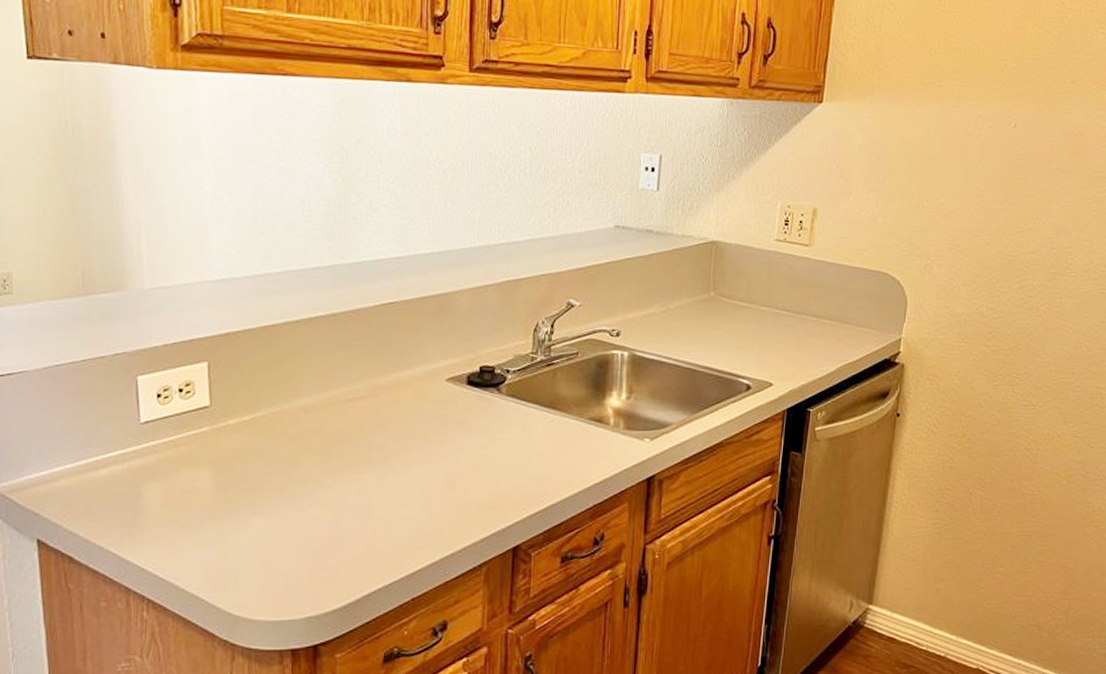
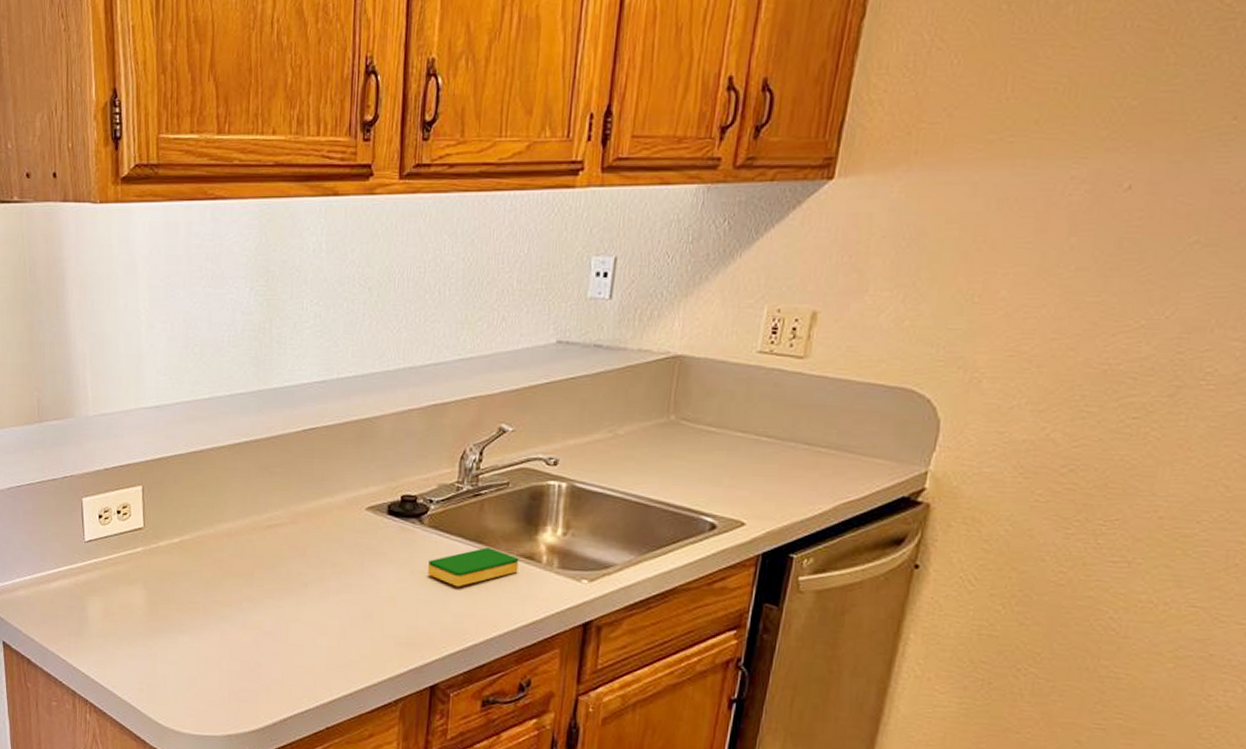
dish sponge: none [507,413,590,451] -> present [428,548,519,587]

